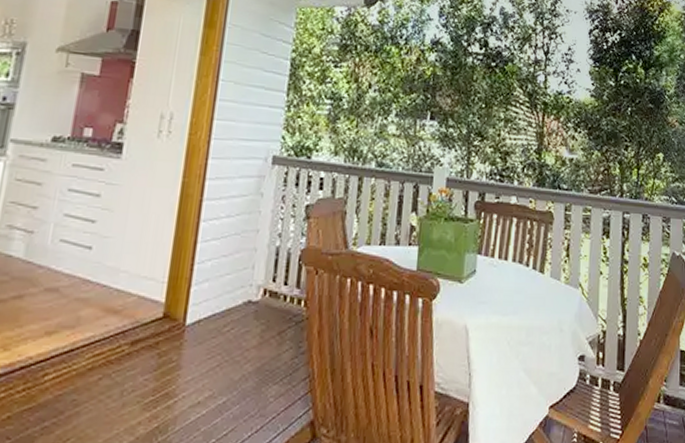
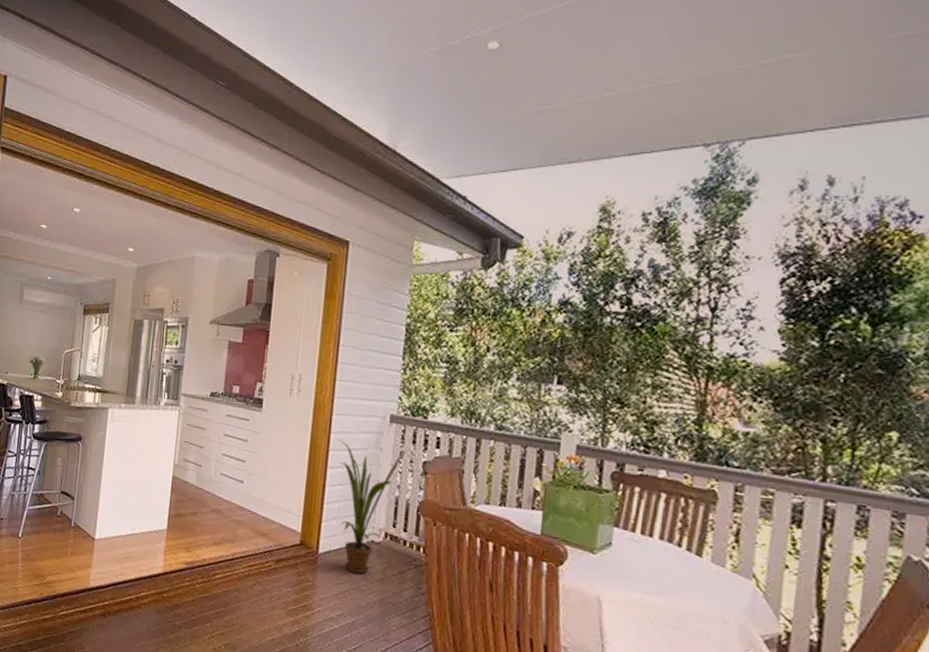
house plant: none [213,187,288,342] -> present [338,439,406,574]

